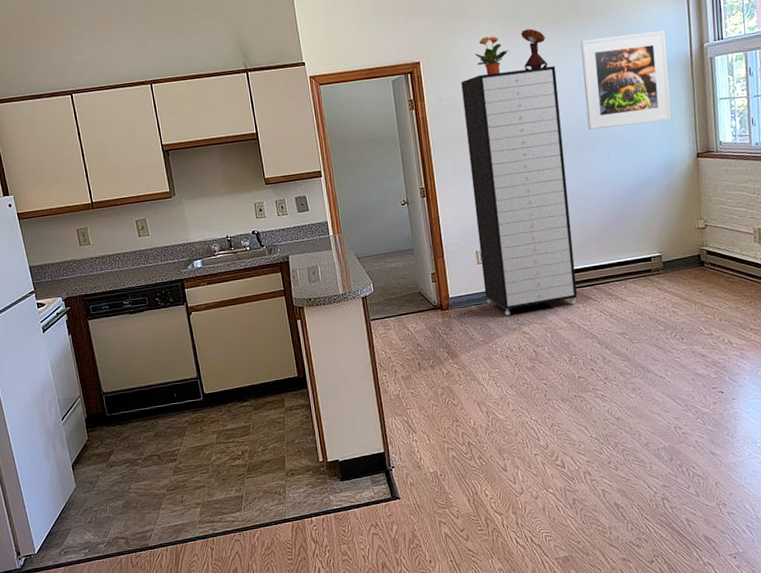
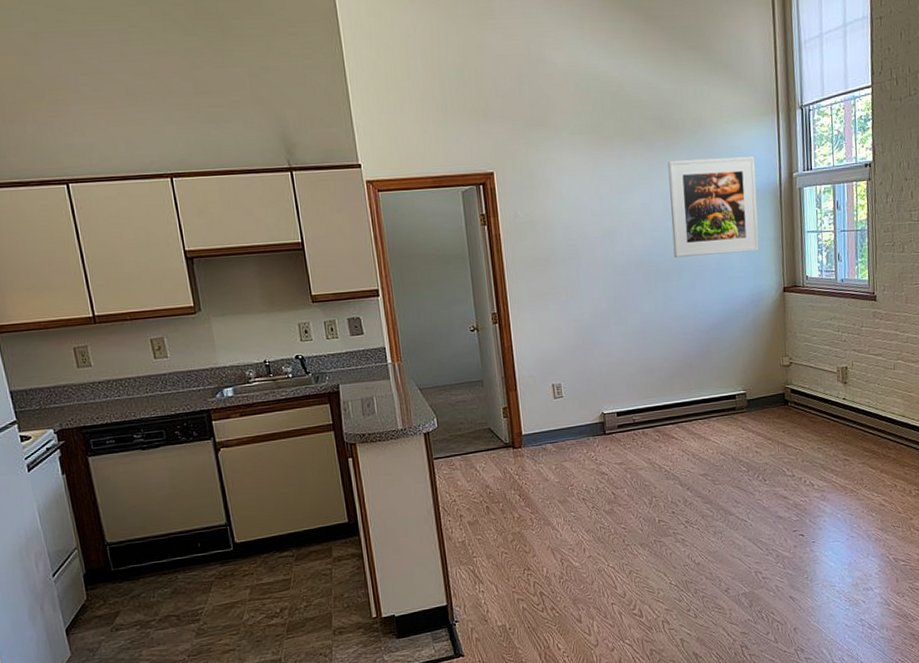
storage cabinet: present [461,66,578,316] -> none [539,186,660,455]
potted plant: present [474,36,509,76] -> none [554,149,592,192]
mushroom: present [520,28,548,71] -> none [604,144,634,190]

